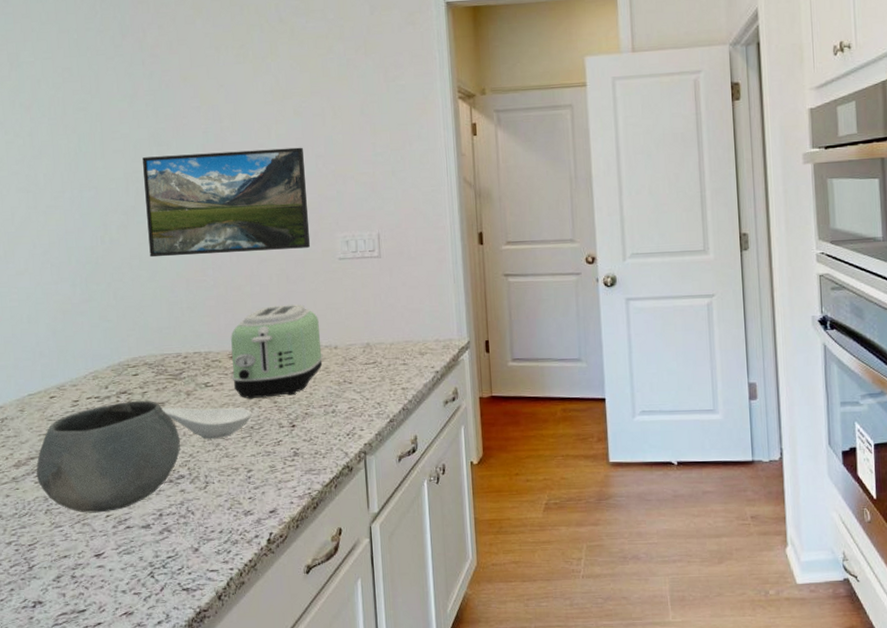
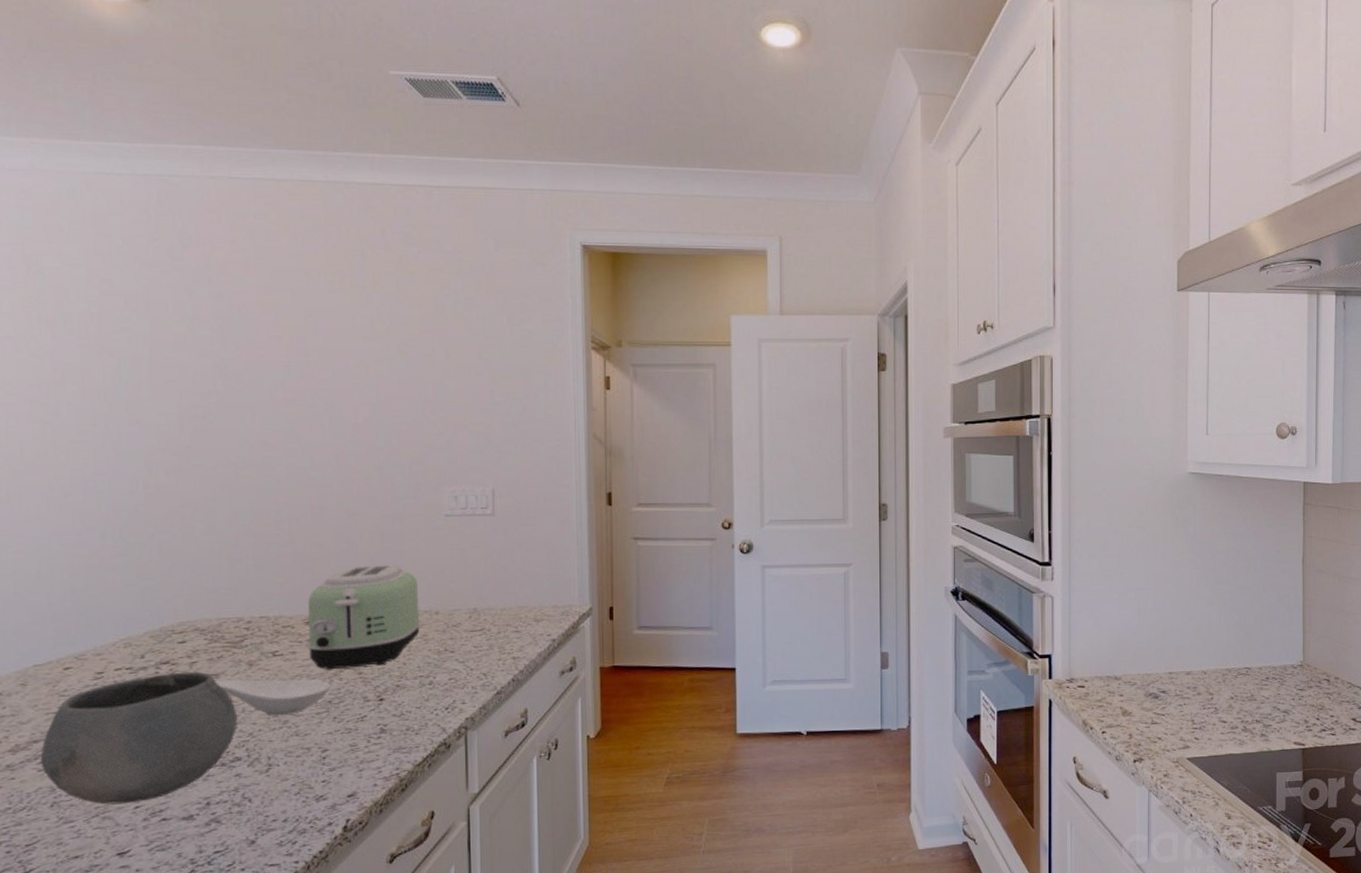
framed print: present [142,147,311,258] -> none [203,390,412,507]

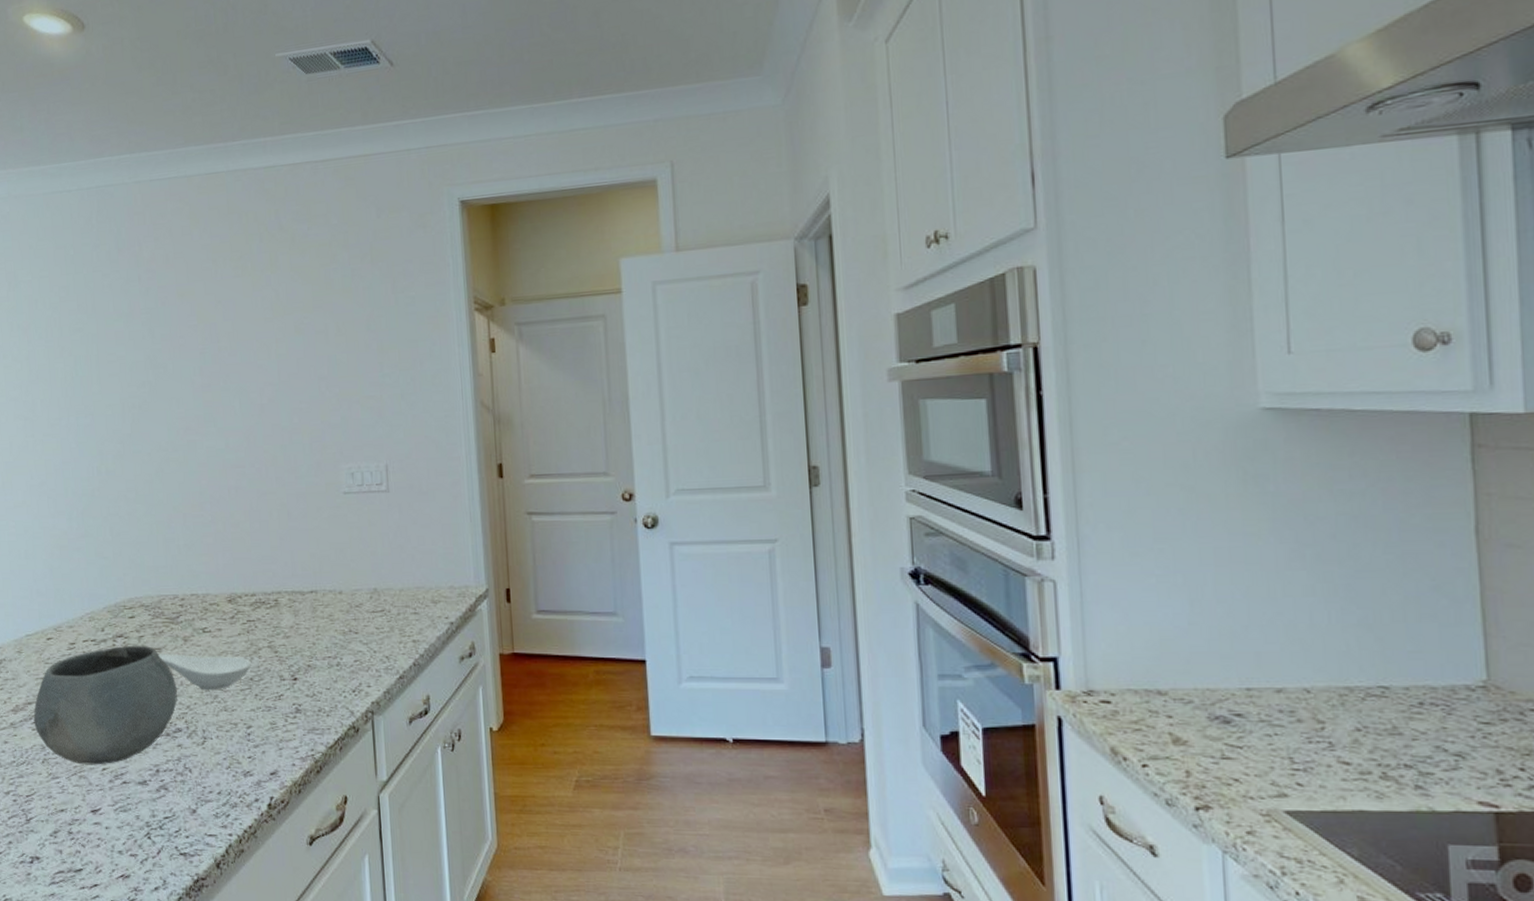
toaster: present [307,563,421,670] -> none [229,542,327,648]

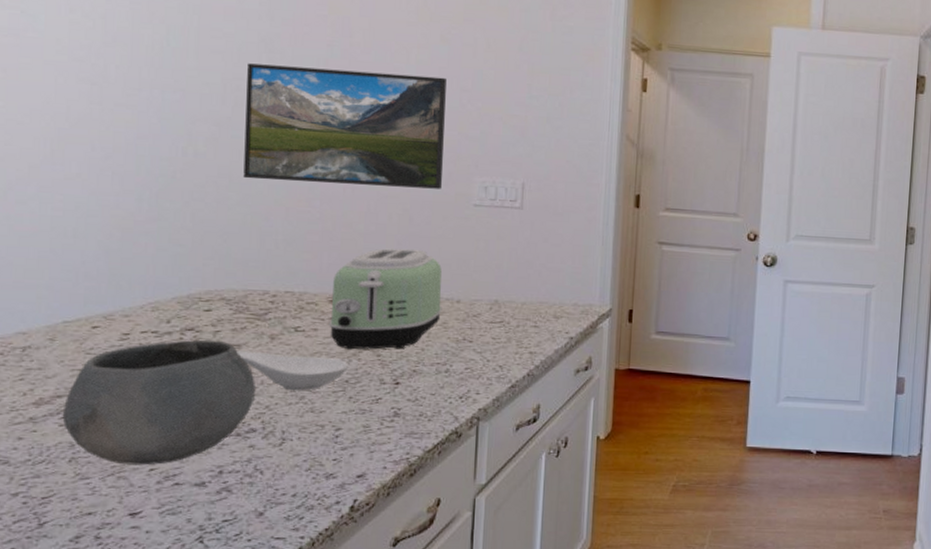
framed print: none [139,368,313,490] -> present [243,63,447,189]
toaster: none [229,542,327,648] -> present [329,248,442,350]

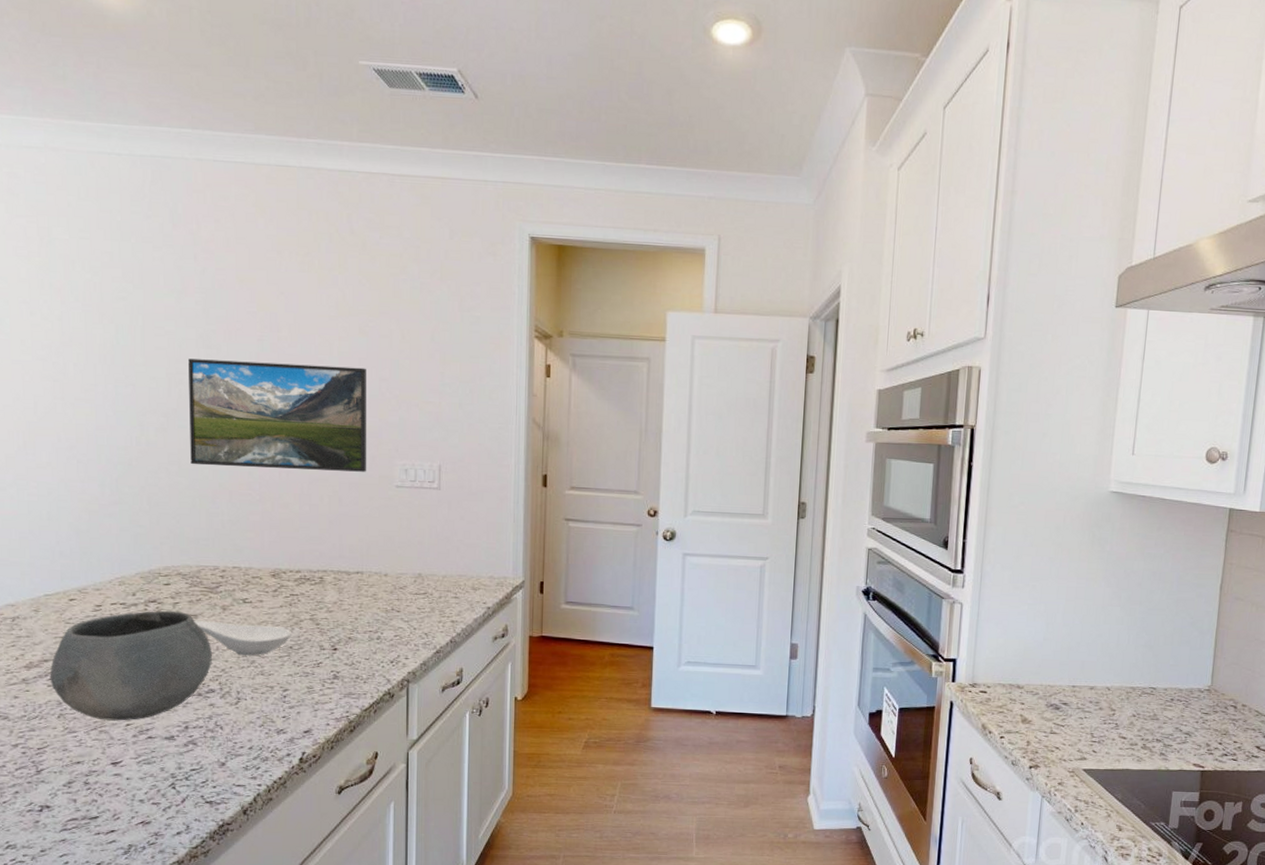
toaster: present [329,248,442,350] -> none [272,527,372,619]

